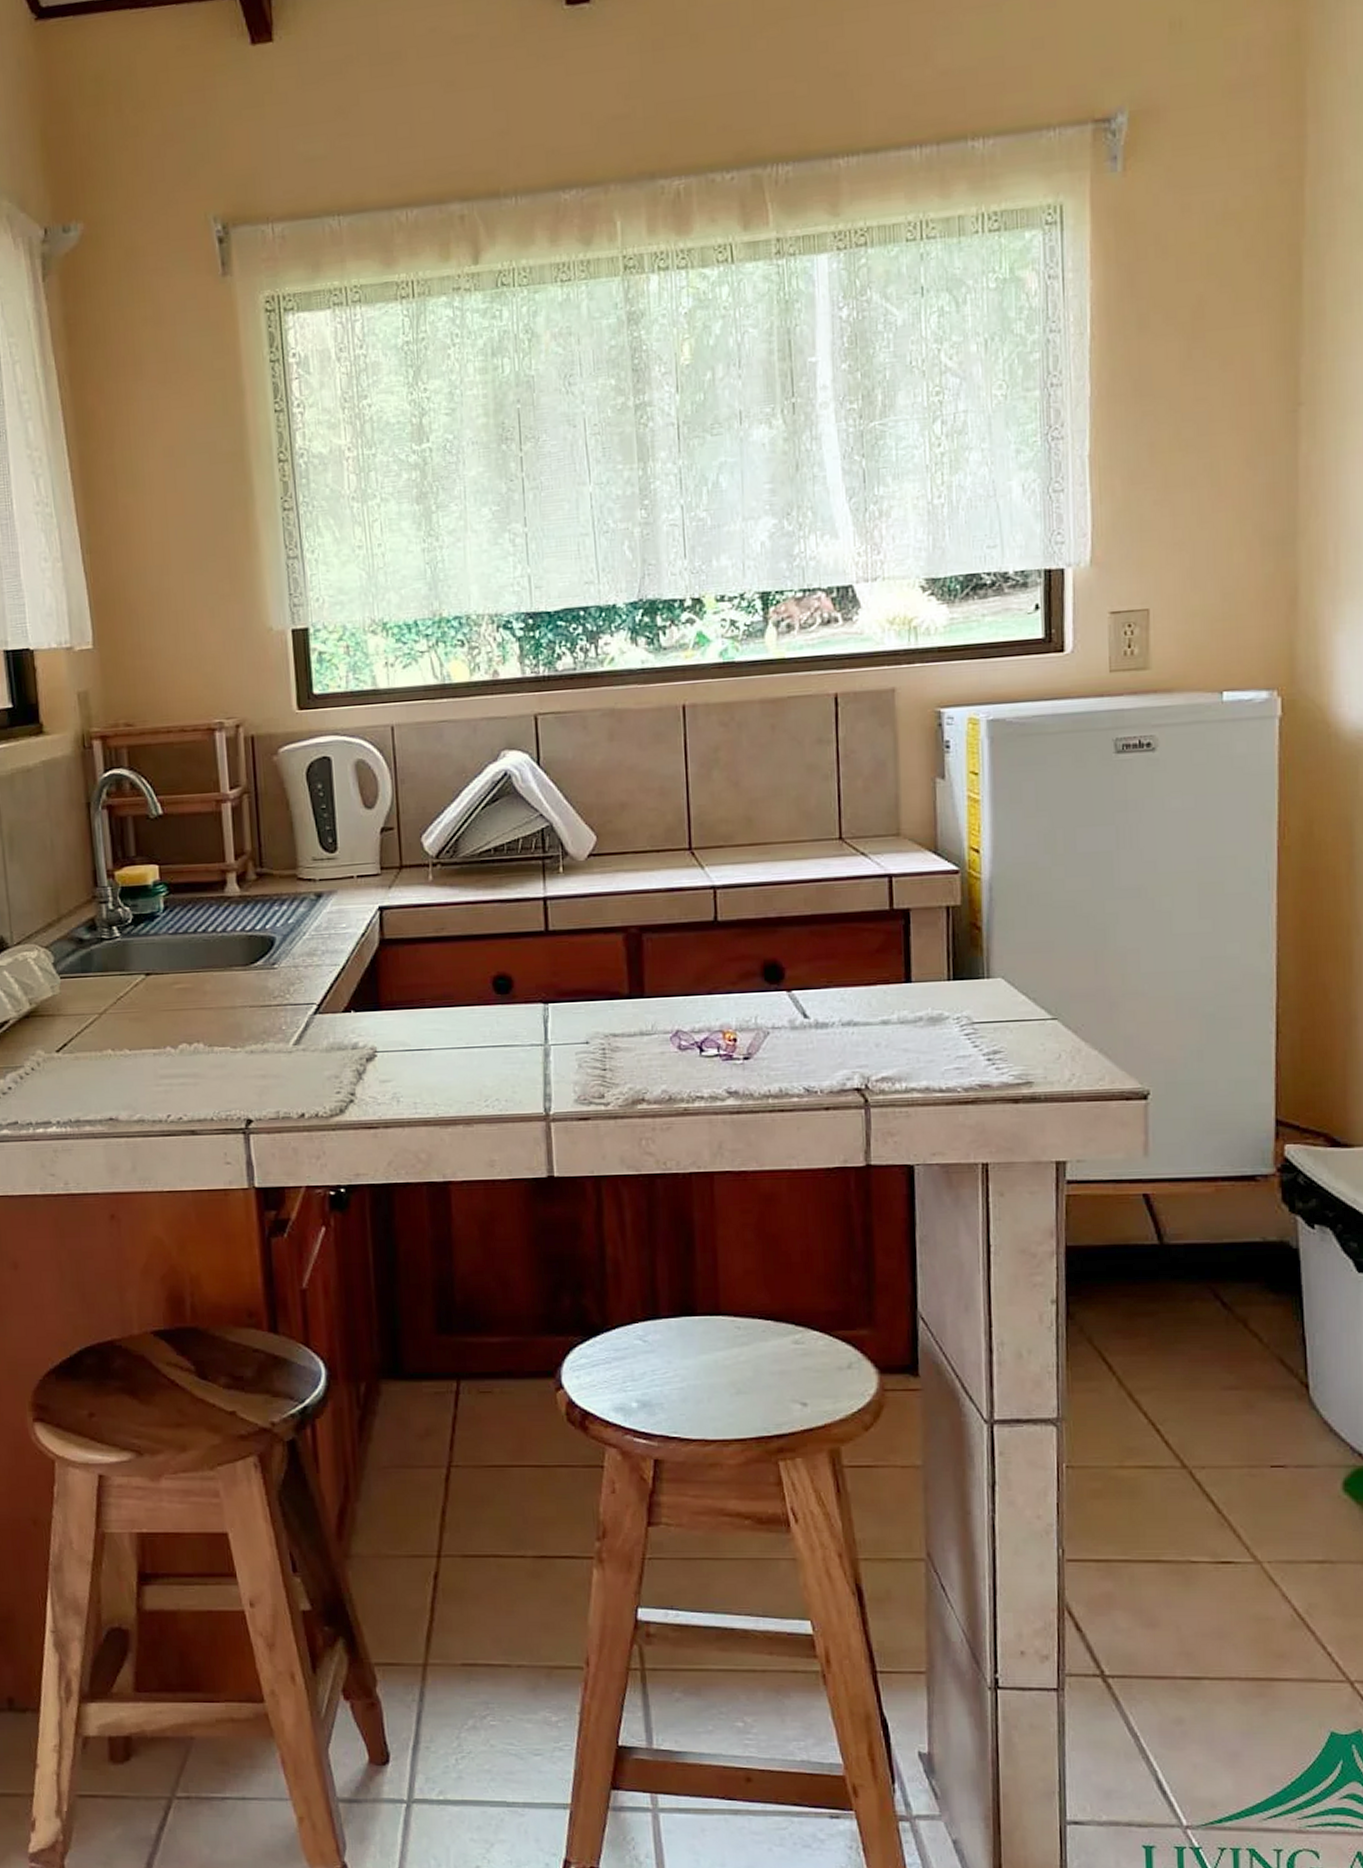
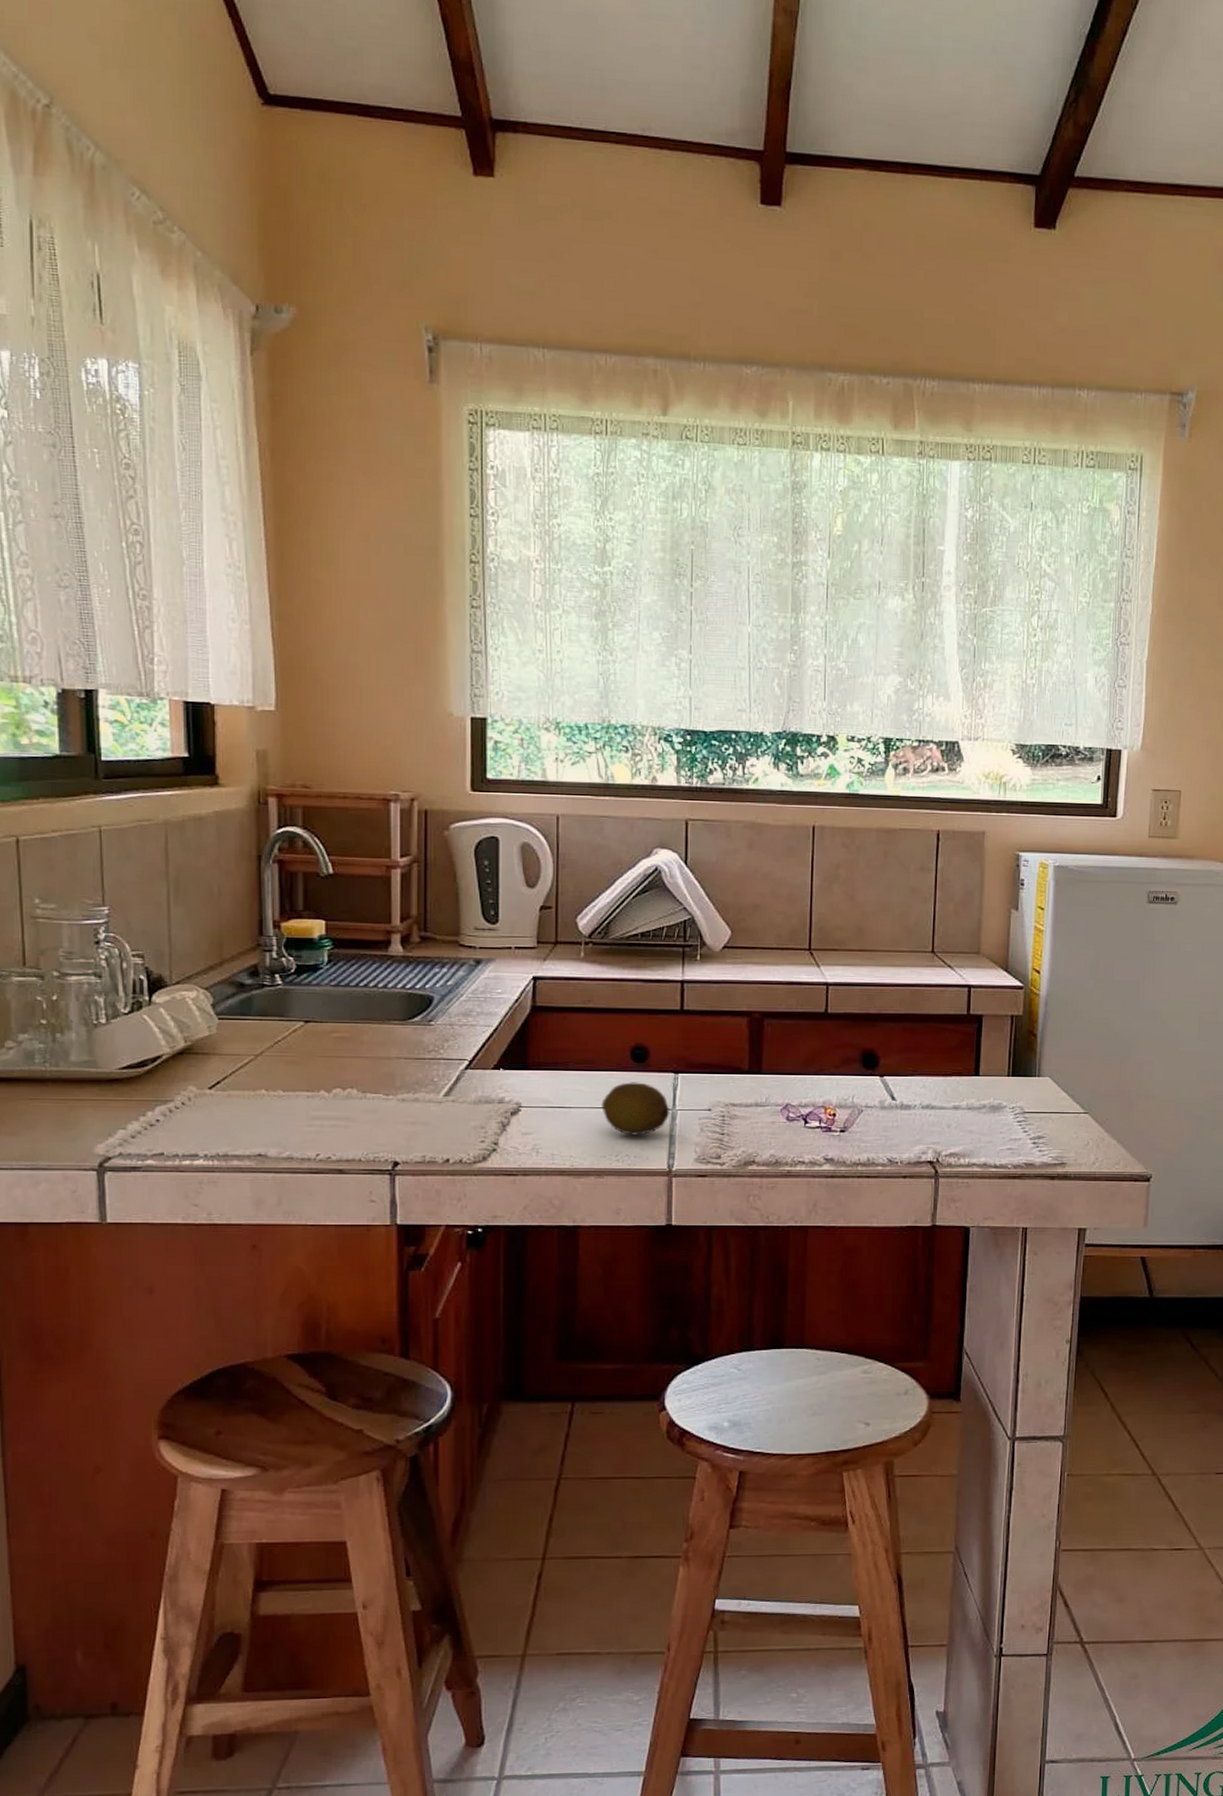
fruit: none [464,1016,542,1077] -> present [601,1082,670,1136]

